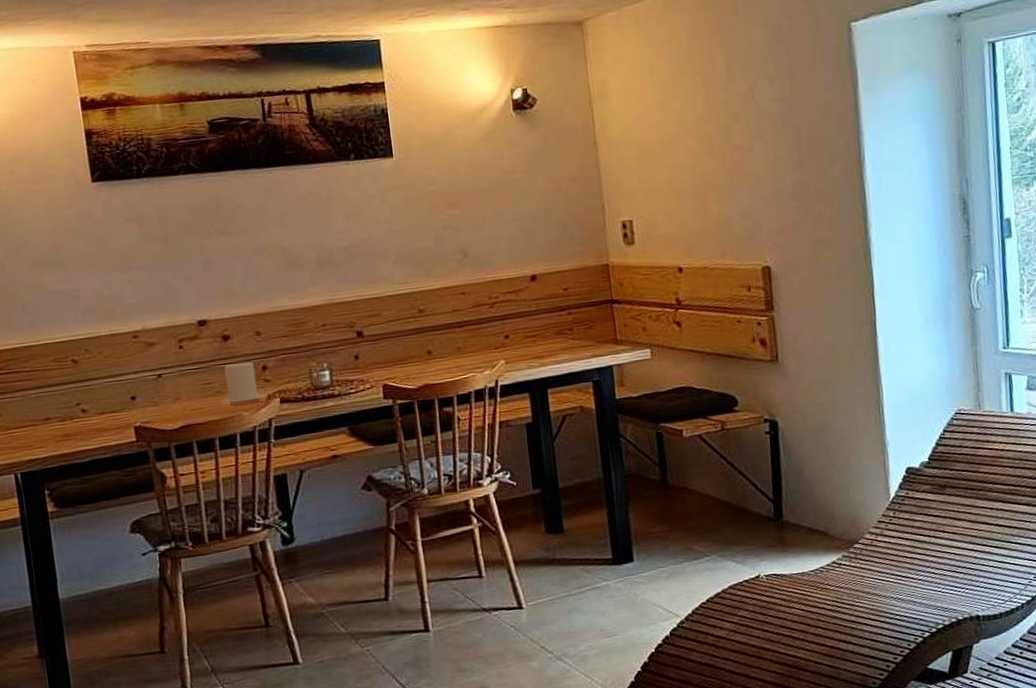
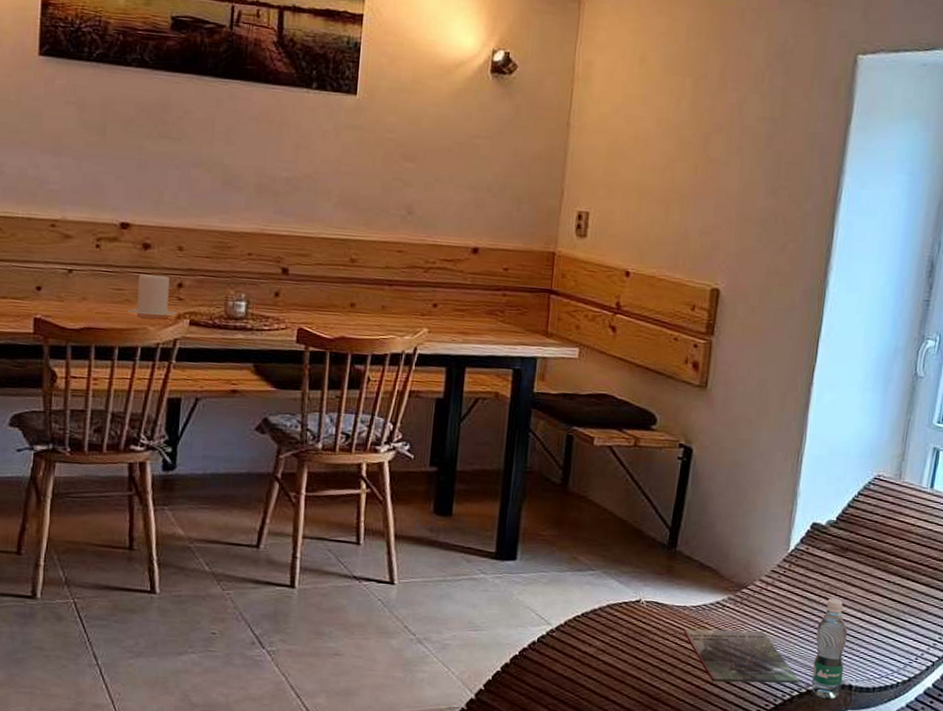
magazine: none [806,581,928,640] -> present [683,629,799,684]
bottle: none [934,535,970,634] -> present [811,598,847,699]

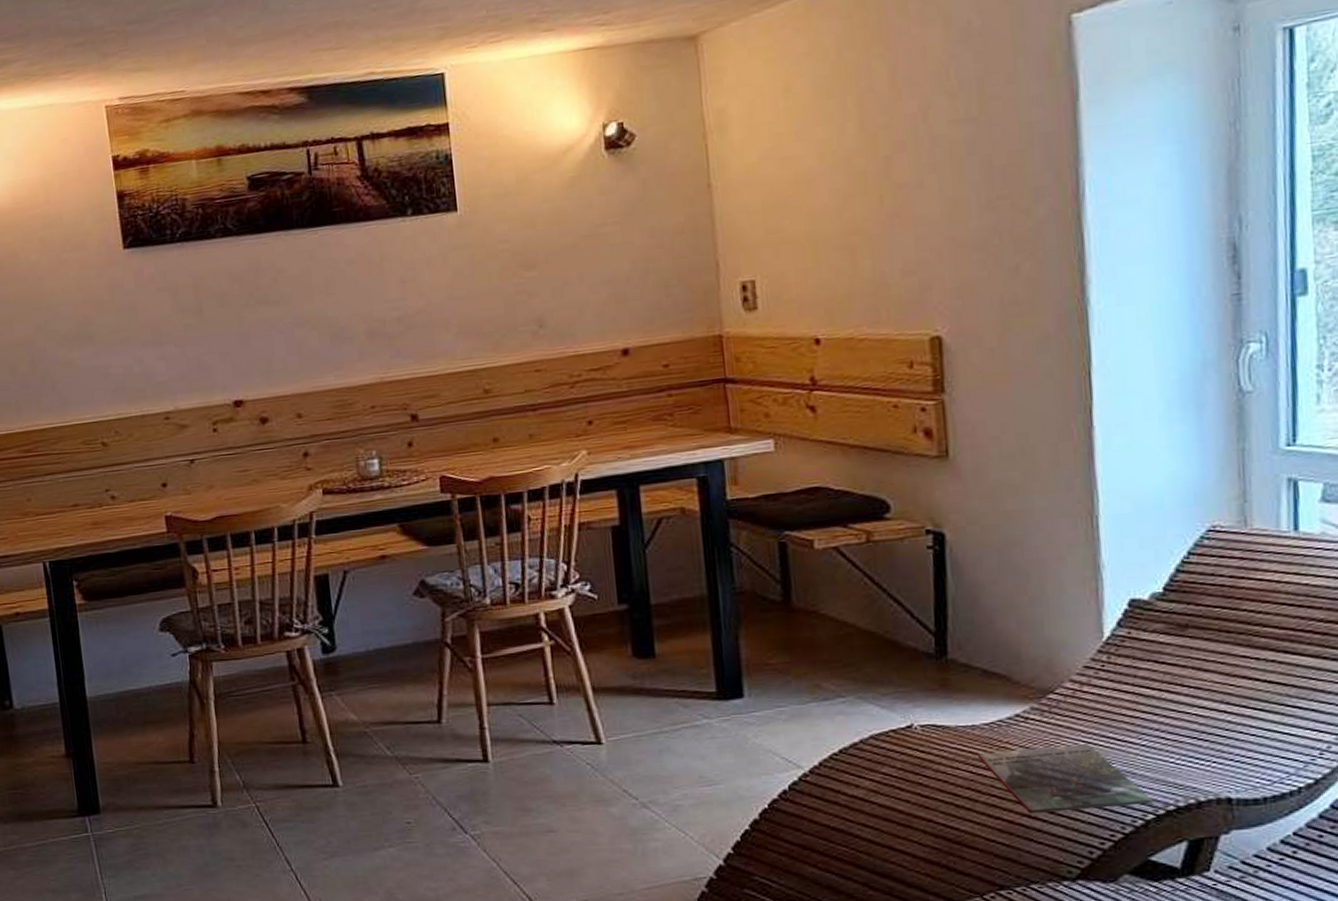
candle: present [127,274,178,319] -> none [256,447,309,496]
bottle: present [811,598,847,699] -> none [1165,690,1217,819]

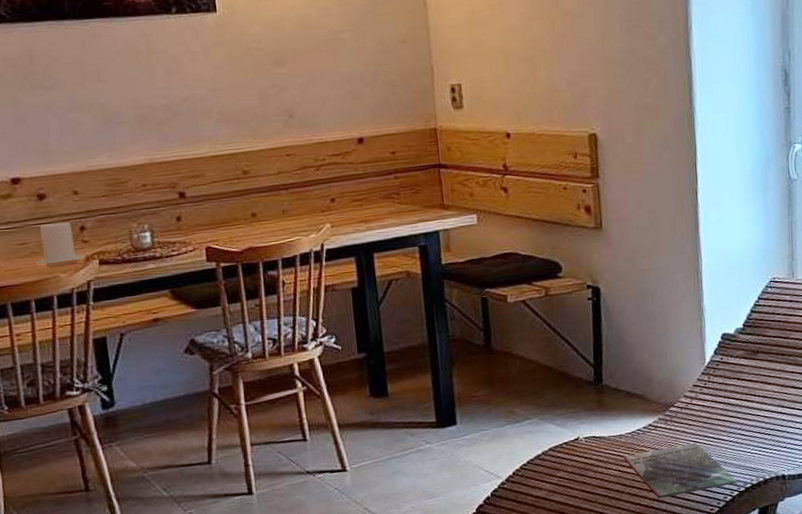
candle: none [256,447,309,496] -> present [35,222,86,267]

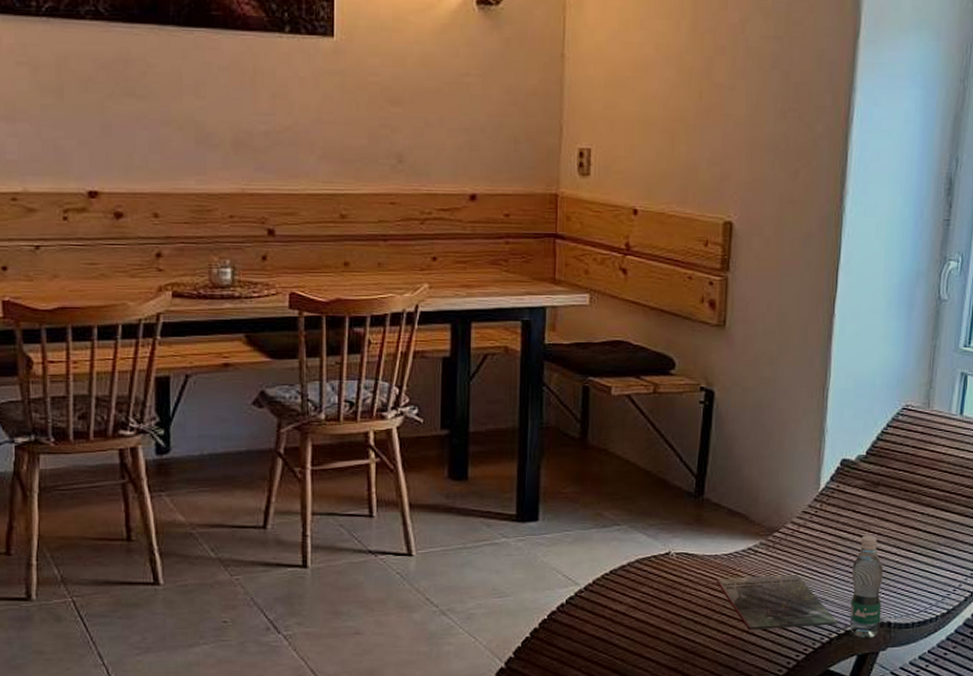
candle: present [35,222,86,267] -> none [104,245,159,293]
bottle: none [744,399,776,493] -> present [849,535,883,638]

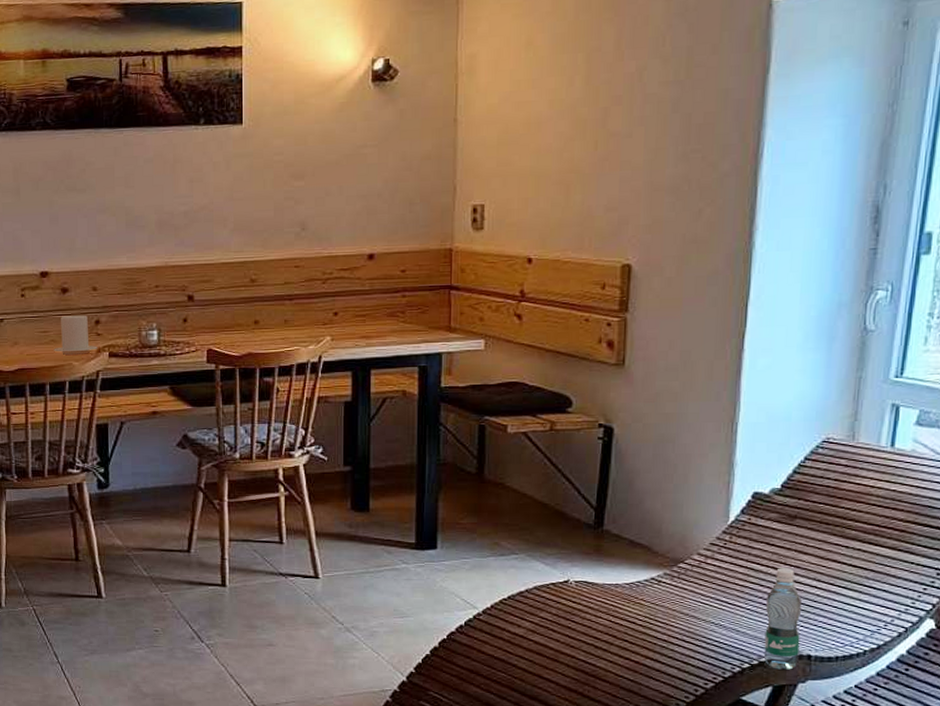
candle: none [104,245,159,293] -> present [54,315,98,355]
magazine: present [715,575,837,630] -> none [616,604,750,658]

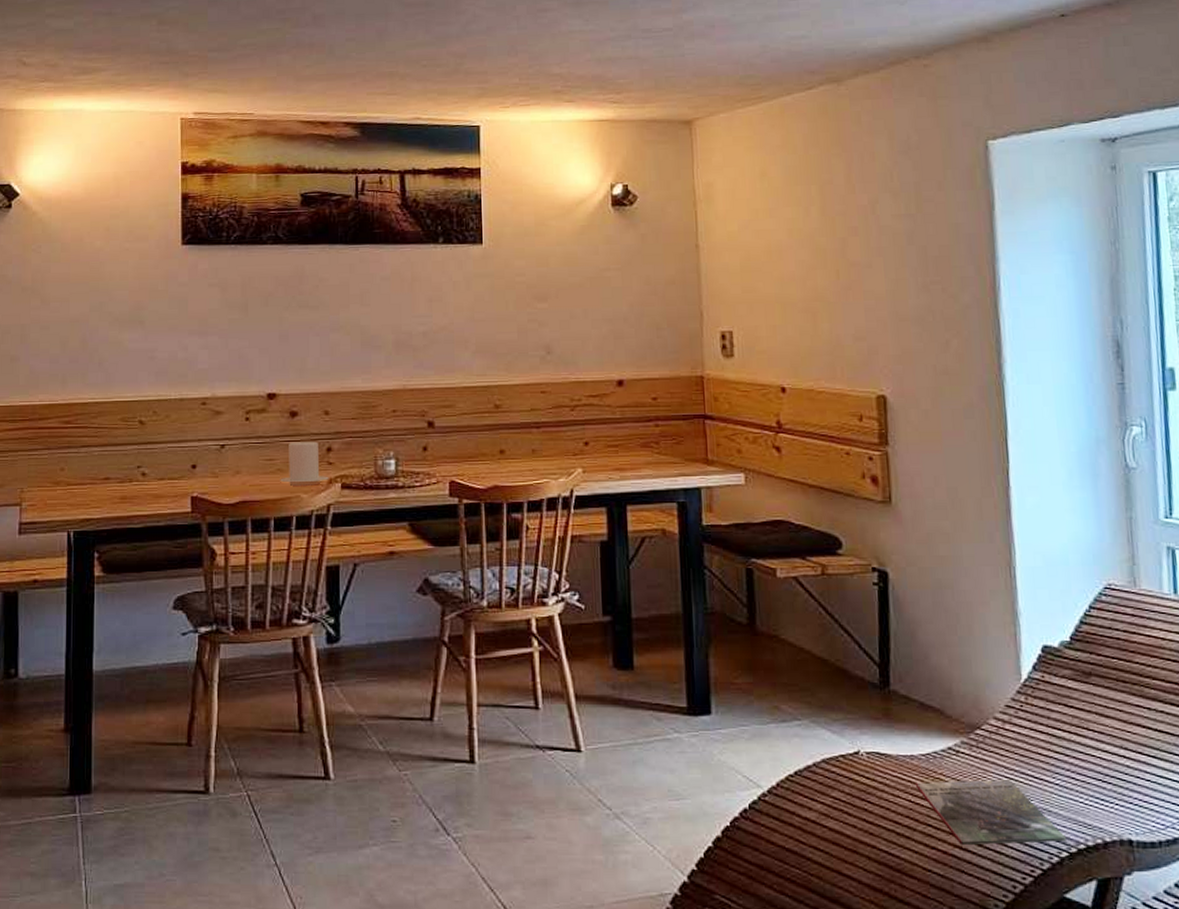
magazine: none [616,604,750,658] -> present [915,780,1066,846]
bottle: present [763,568,802,670] -> none [1074,734,1120,859]

